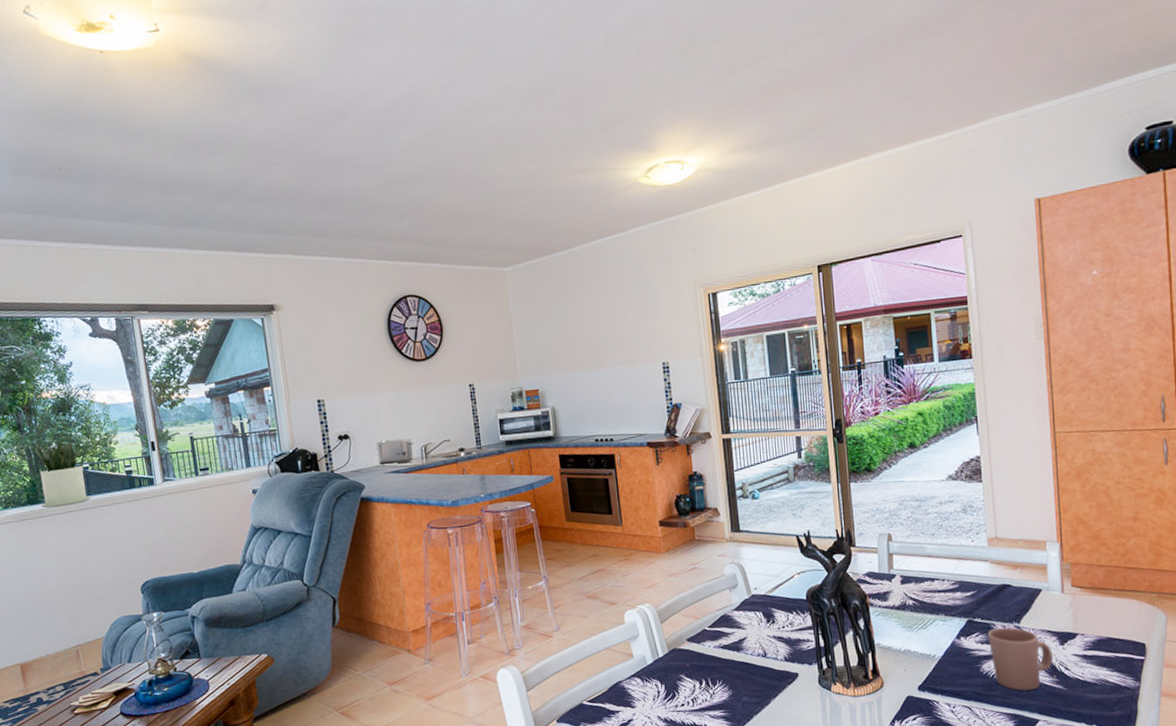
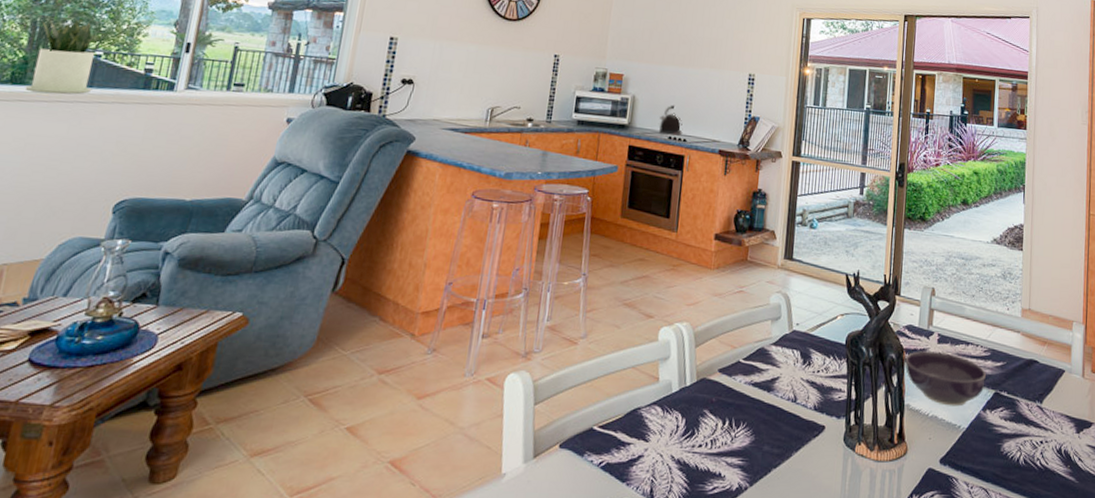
toaster: present [376,439,414,465] -> none [438,94,481,123]
kettle: none [583,409,608,438] -> present [658,106,683,136]
bowl: none [869,591,956,639] -> present [905,351,986,406]
mug: present [987,627,1053,691] -> none [1011,405,1069,479]

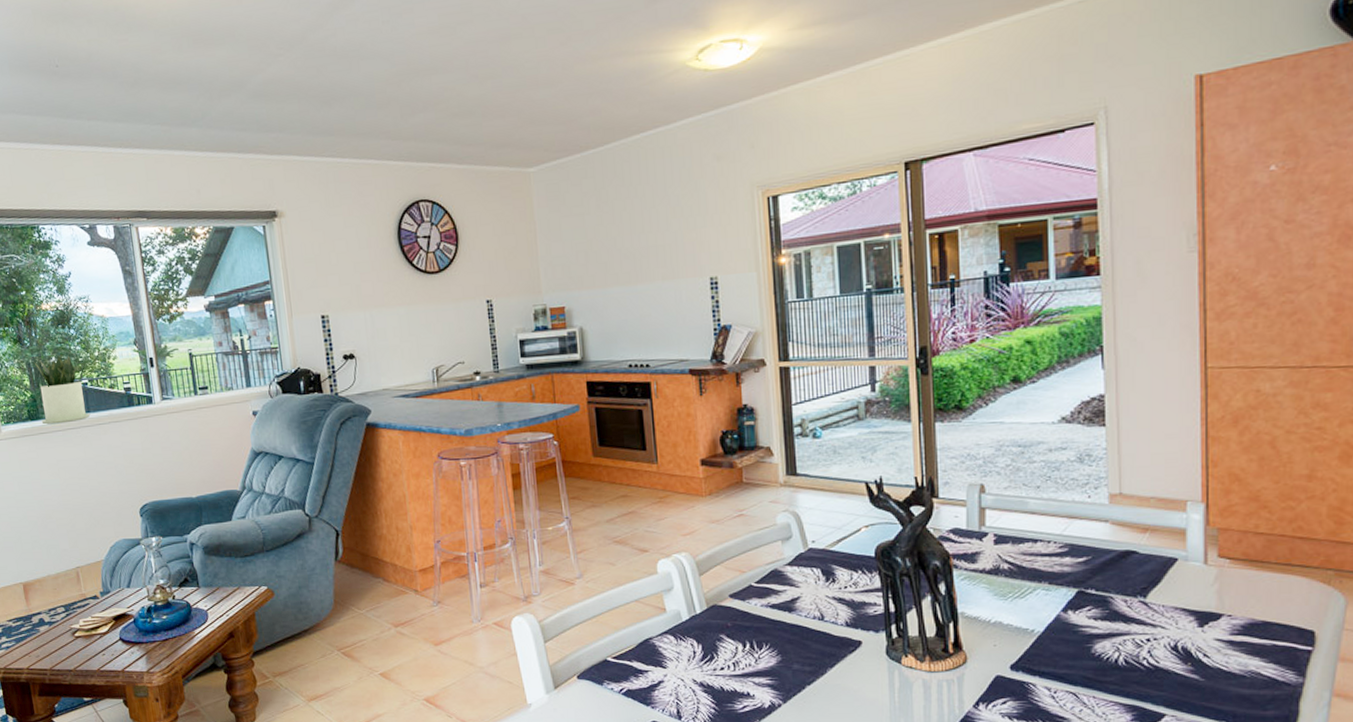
kettle: present [658,106,683,136] -> none [615,330,644,364]
bowl: present [905,351,986,406] -> none [953,554,1064,610]

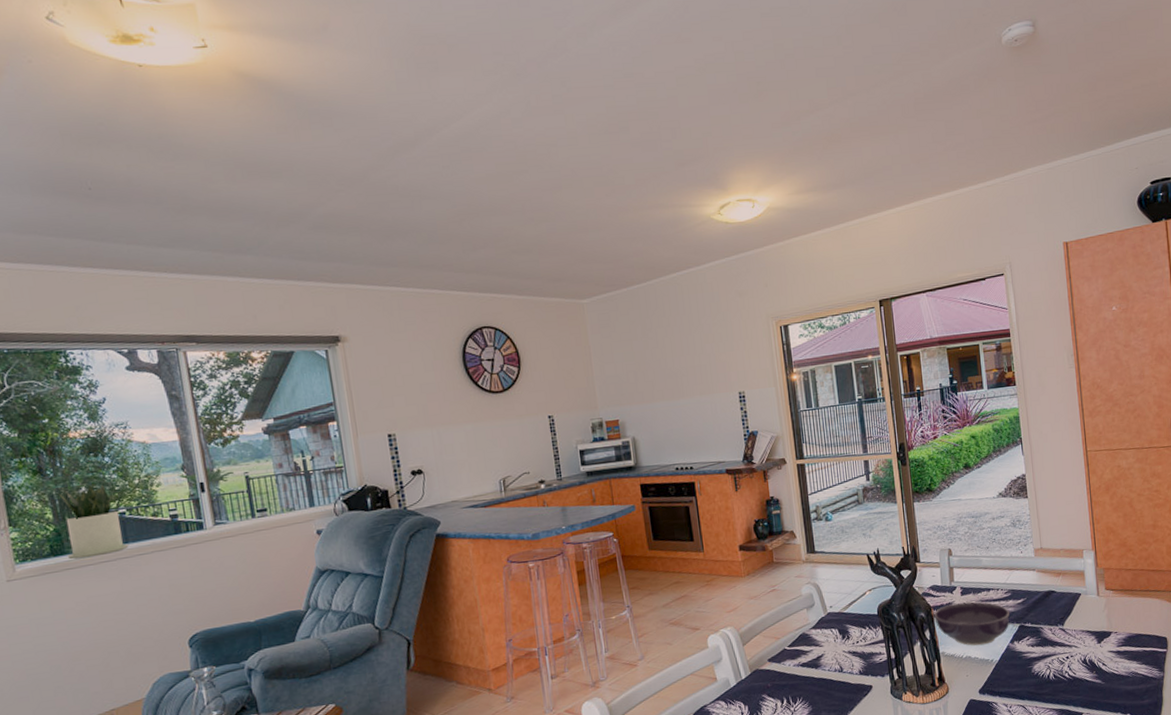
bowl: none [953,554,1064,610] -> present [934,601,1010,646]

